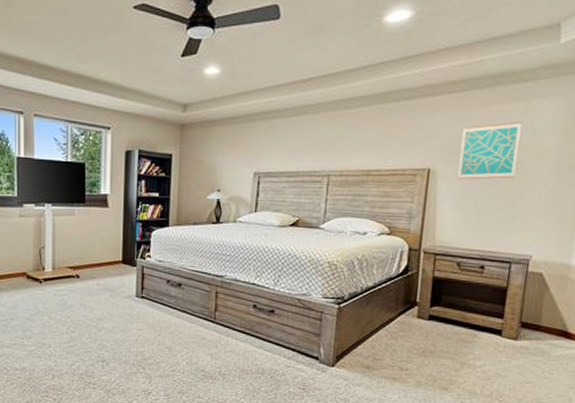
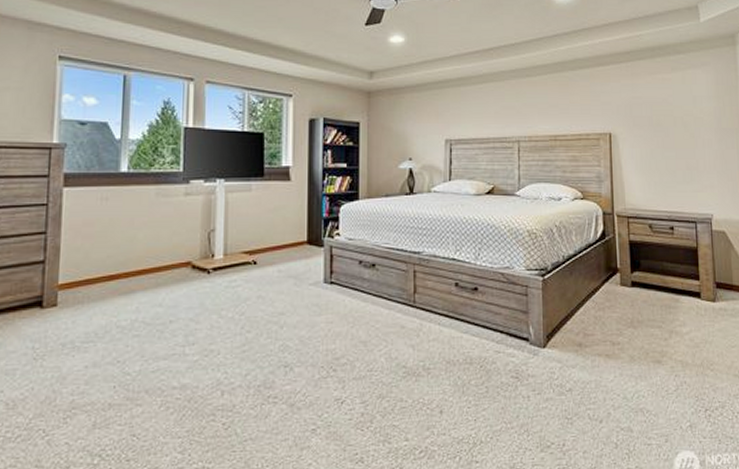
wall art: present [457,121,522,180] -> none [634,88,685,143]

